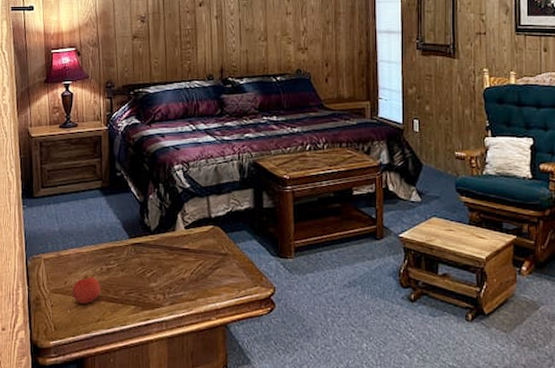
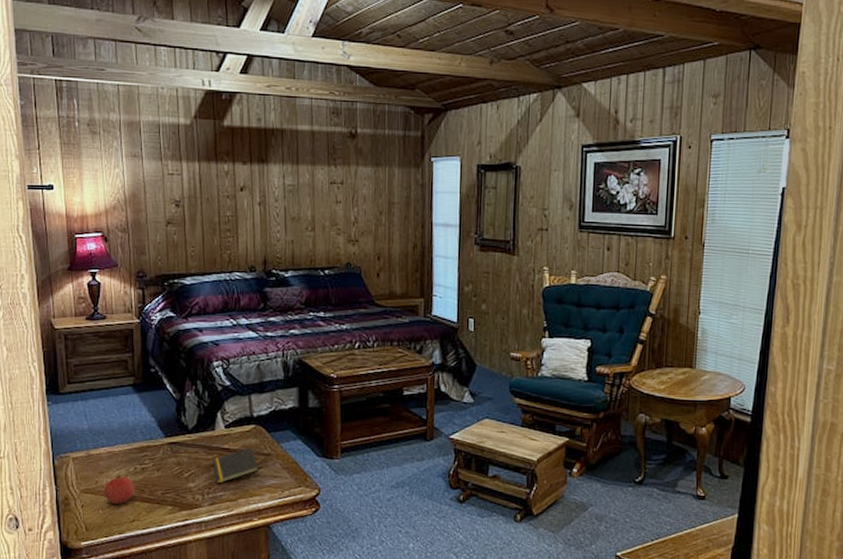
notepad: none [173,247,217,284] -> present [212,447,260,484]

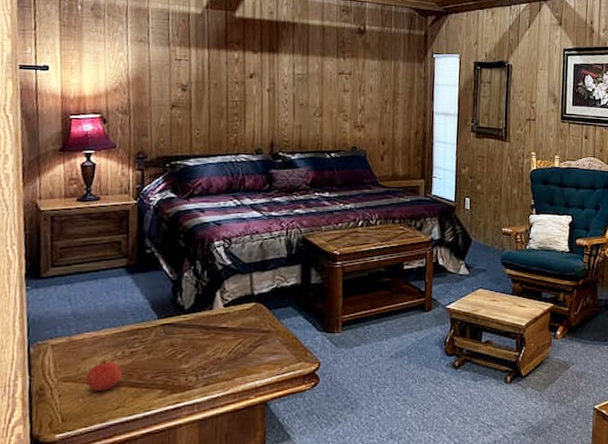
notepad: present [212,447,260,484] -> none [209,325,259,364]

